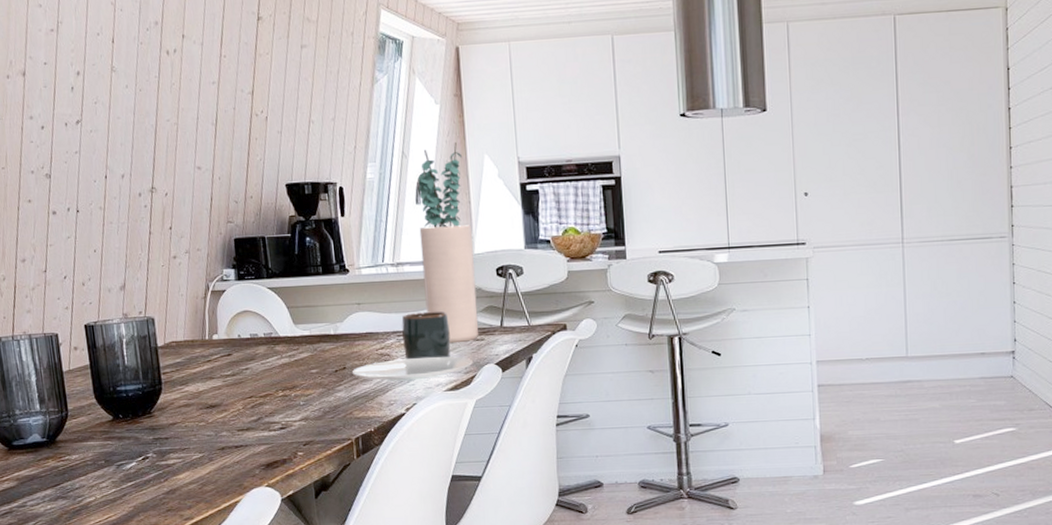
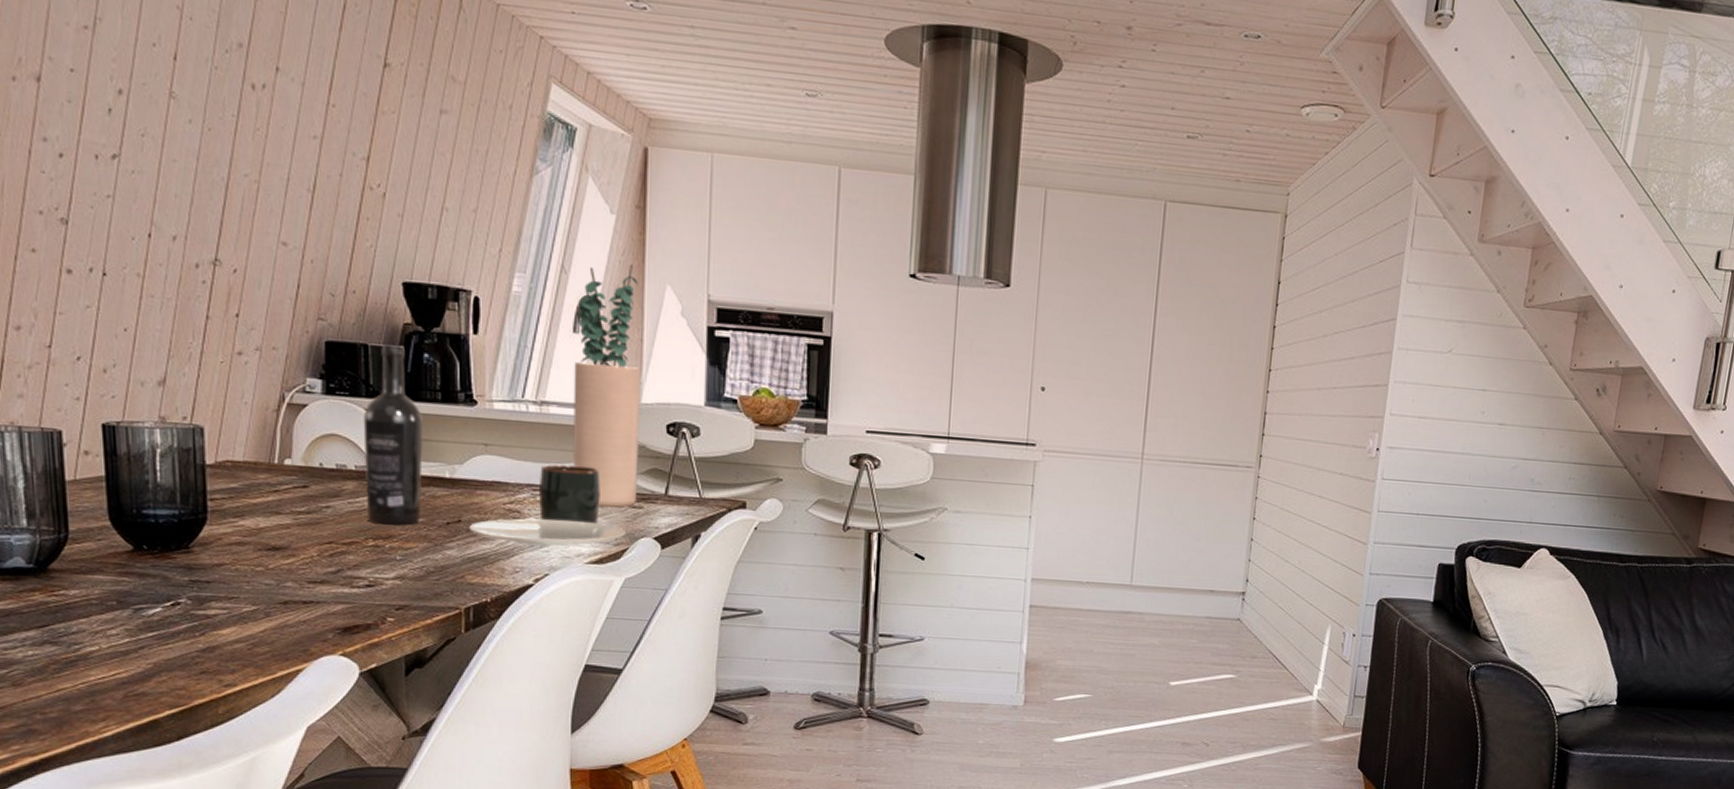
wine bottle: none [266,234,316,378] -> present [363,344,424,526]

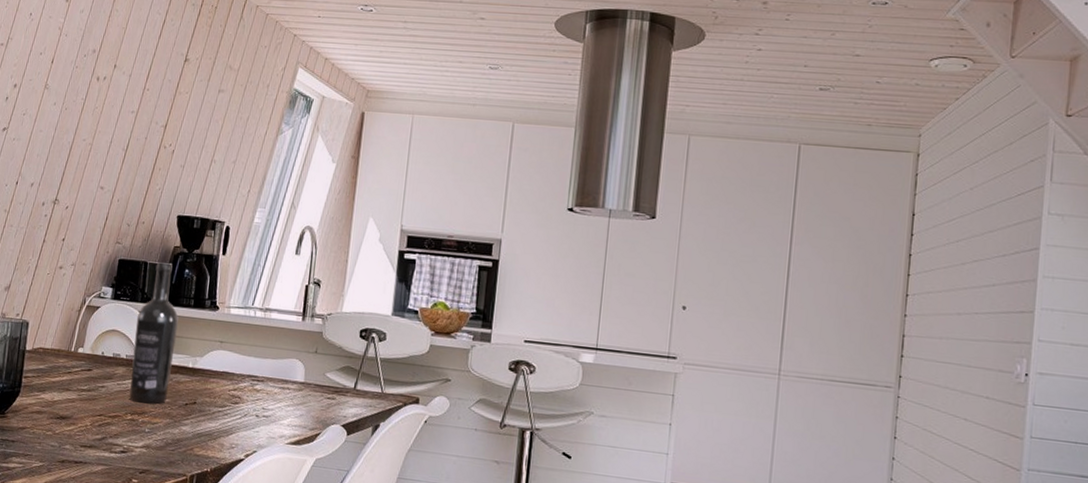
plate: present [468,518,626,547] -> none [201,403,320,429]
mug: present [539,464,601,525] -> none [255,360,305,411]
vase: present [573,263,642,508] -> none [284,200,349,399]

